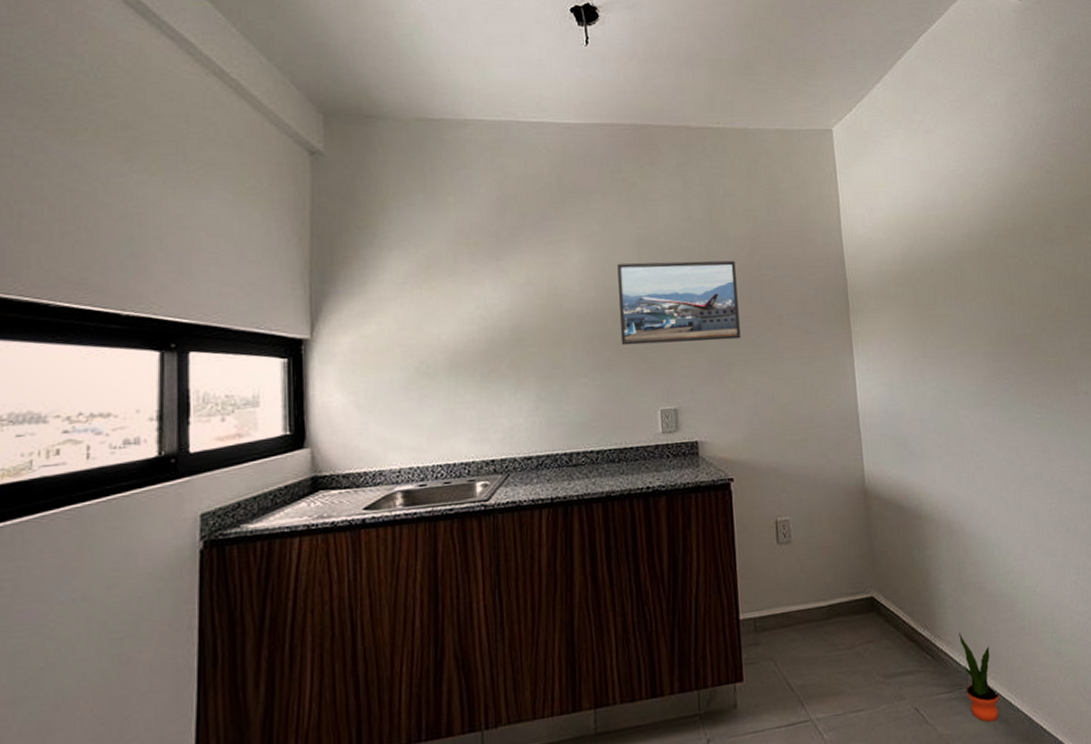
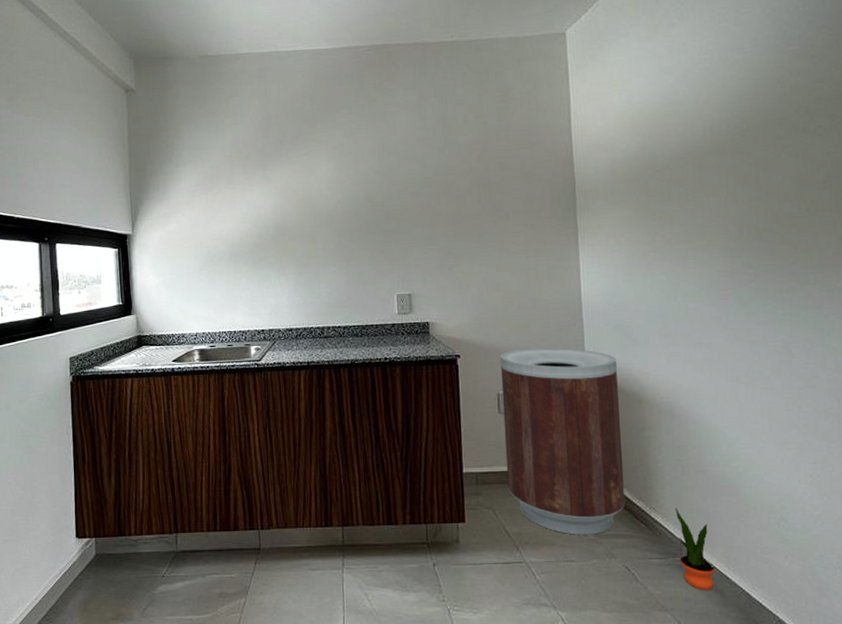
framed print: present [617,260,741,346] -> none [360,163,469,240]
trash can: none [777,463,911,679] -> present [500,347,626,535]

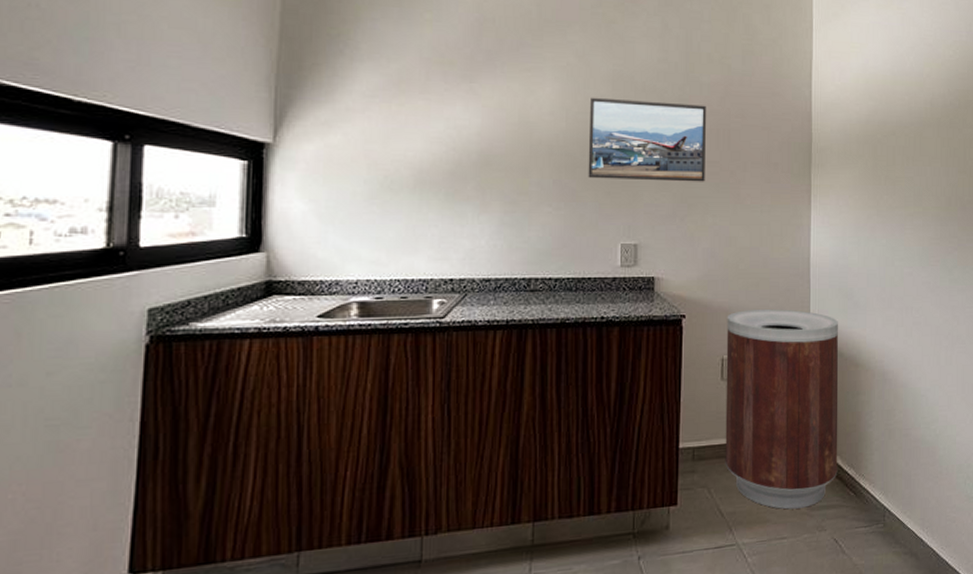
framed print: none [360,163,469,240] -> present [588,97,706,182]
potted plant: present [675,507,715,590] -> none [881,473,912,556]

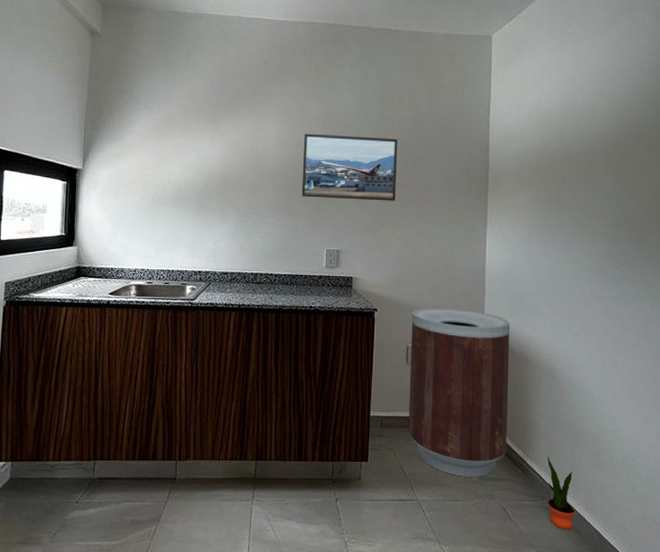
potted plant: none [881,473,912,556] -> present [547,456,576,530]

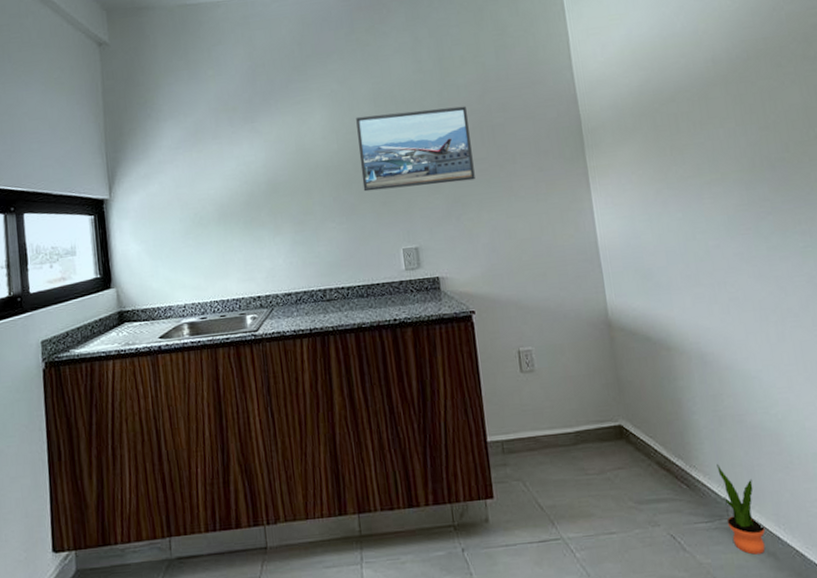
trash can: present [408,308,510,477] -> none [517,296,664,503]

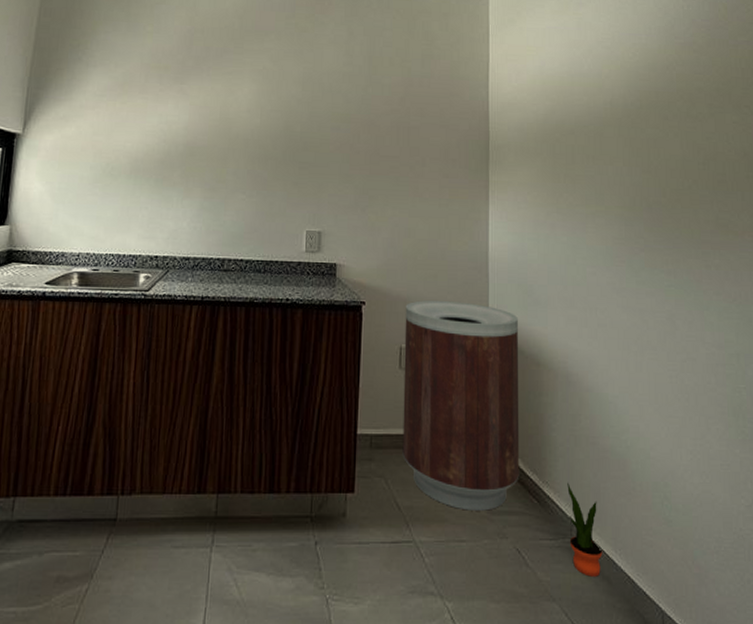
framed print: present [356,106,475,192] -> none [278,96,387,176]
trash can: none [517,296,664,503] -> present [402,300,520,511]

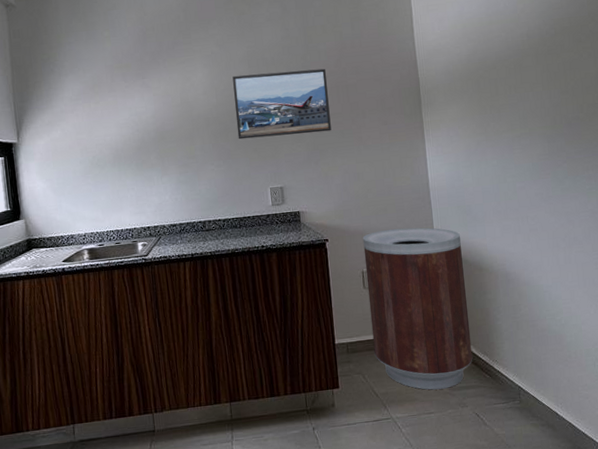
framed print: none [278,96,387,176] -> present [232,68,332,140]
potted plant: present [567,482,603,577] -> none [513,358,547,427]

